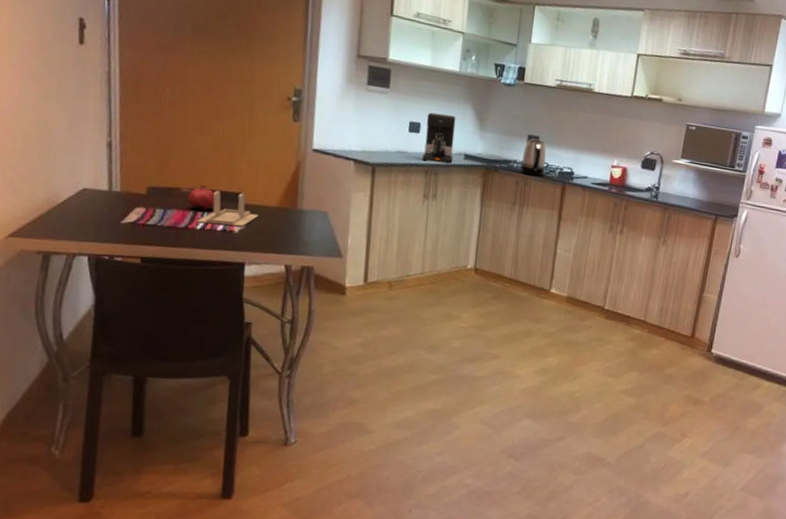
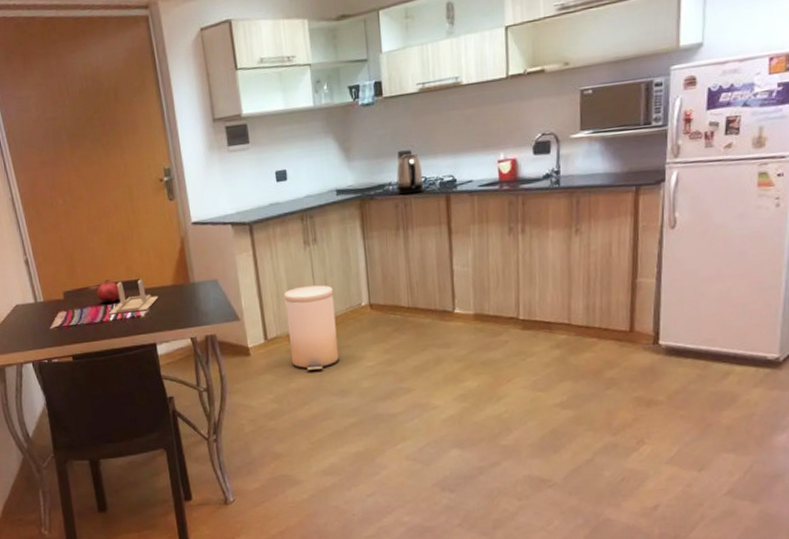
pedal bin: none [387,237,443,322] -> present [283,285,339,371]
coffee maker: present [422,112,456,164] -> none [290,153,326,207]

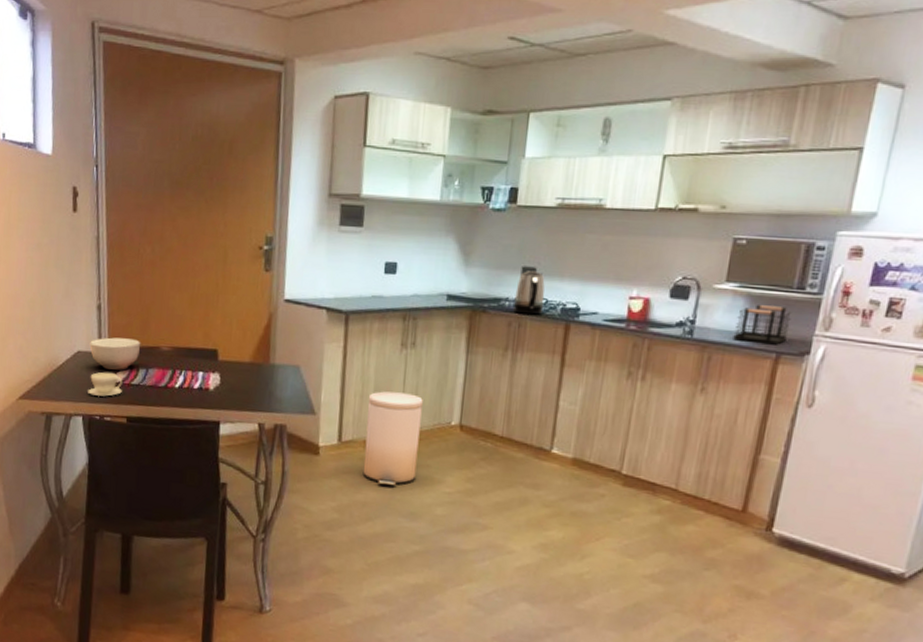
bowl: none [25,284,72,316] -> present [89,337,141,370]
teacup: none [31,318,63,343] -> present [88,372,123,397]
fruit: present [97,280,120,303] -> none [167,343,192,369]
napkin holder: present [108,279,159,315] -> none [175,347,233,385]
dish rack: none [595,143,643,182] -> present [733,303,792,345]

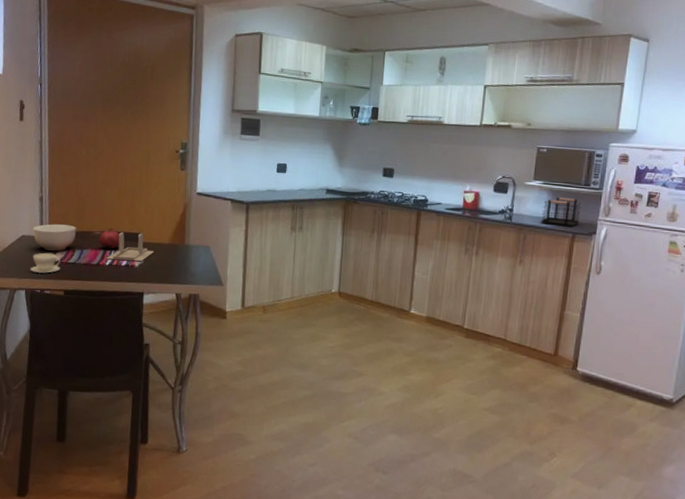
fruit: none [167,343,192,369] -> present [99,228,120,249]
napkin holder: none [175,347,233,385] -> present [106,231,155,262]
pedal bin: present [362,391,423,486] -> none [262,266,309,343]
kettle: present [513,271,545,315] -> none [378,171,401,205]

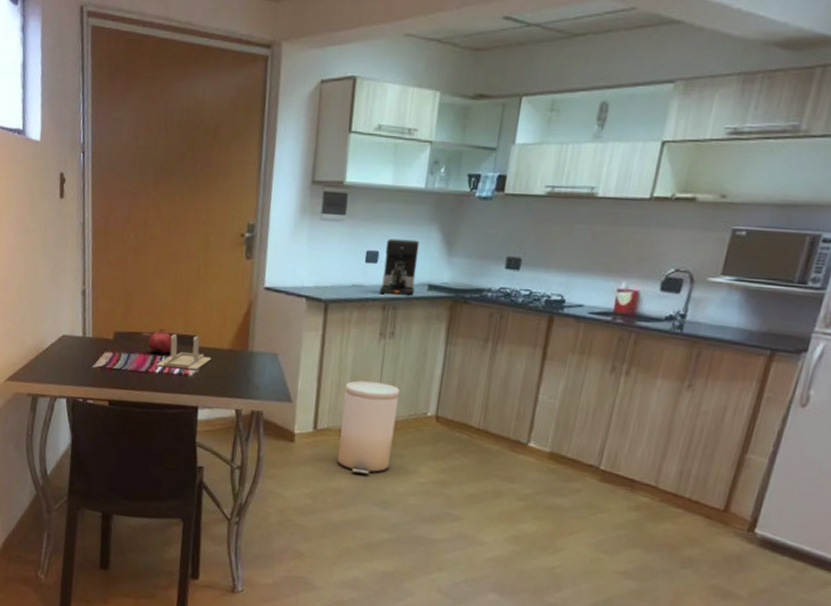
teacup: present [30,252,61,274] -> none [72,356,105,381]
bowl: present [32,224,77,251] -> none [74,322,124,355]
pedal bin: none [262,266,309,343] -> present [337,380,400,475]
coffee maker: none [289,154,318,199] -> present [379,238,420,297]
dish rack: present [541,196,581,227] -> none [725,298,791,342]

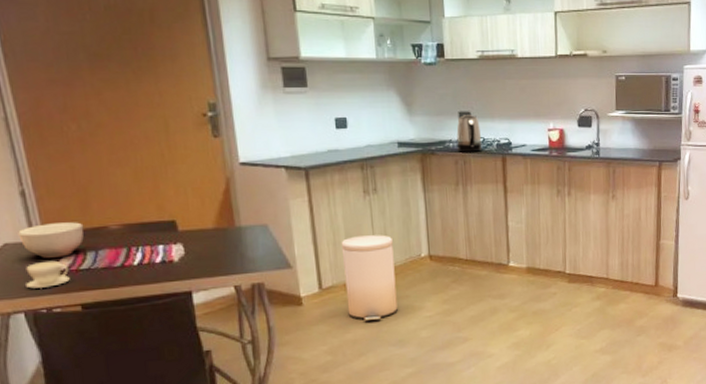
teacup: none [72,356,105,381] -> present [26,260,70,289]
bowl: none [74,322,124,355] -> present [18,222,84,258]
fruit: present [148,329,173,355] -> none [118,219,148,245]
napkin holder: present [155,333,212,371] -> none [132,220,197,258]
coffee maker: present [379,238,420,297] -> none [351,104,387,156]
kettle: none [496,261,530,307] -> present [456,115,483,152]

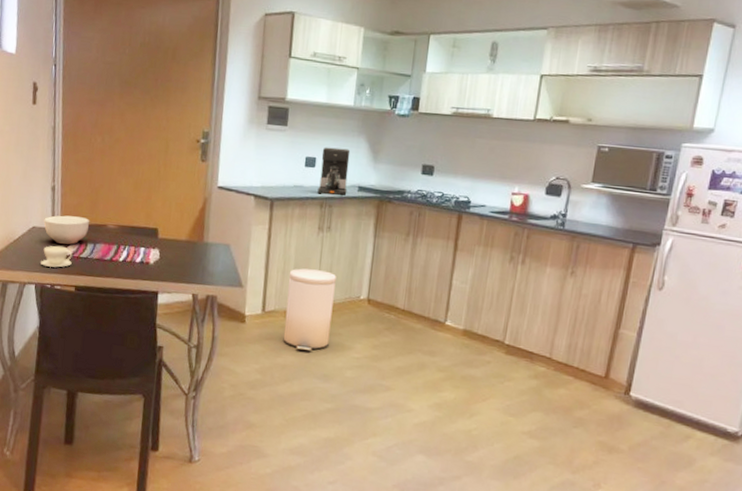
coffee maker: none [351,104,387,156] -> present [317,147,351,197]
kettle: present [456,115,483,152] -> none [415,168,442,206]

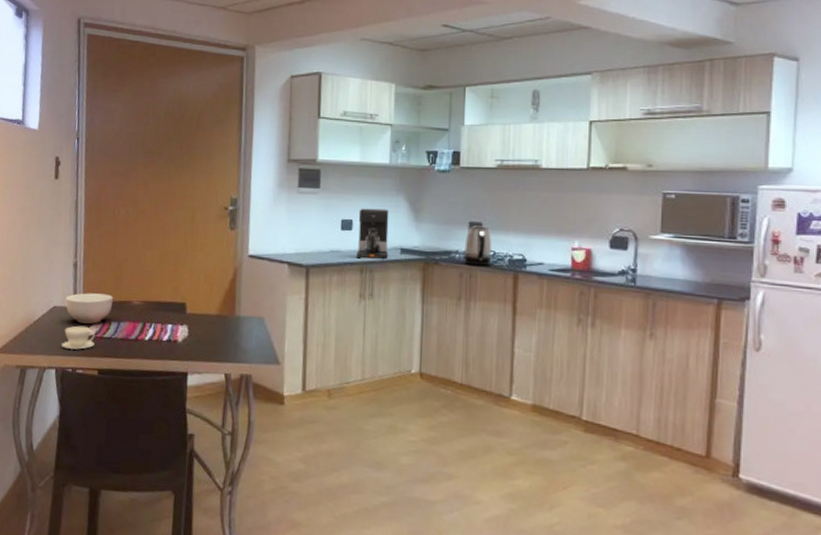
pedal bin: present [283,268,336,351] -> none [327,341,383,435]
kettle: none [415,168,442,206] -> present [464,225,492,266]

